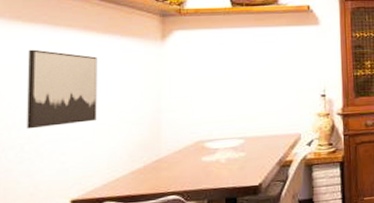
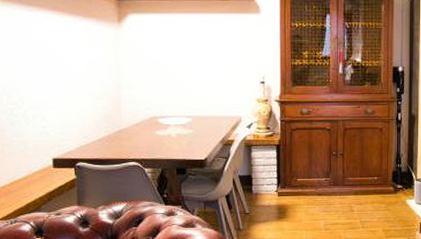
wall art: present [27,49,97,130] -> none [10,26,68,97]

